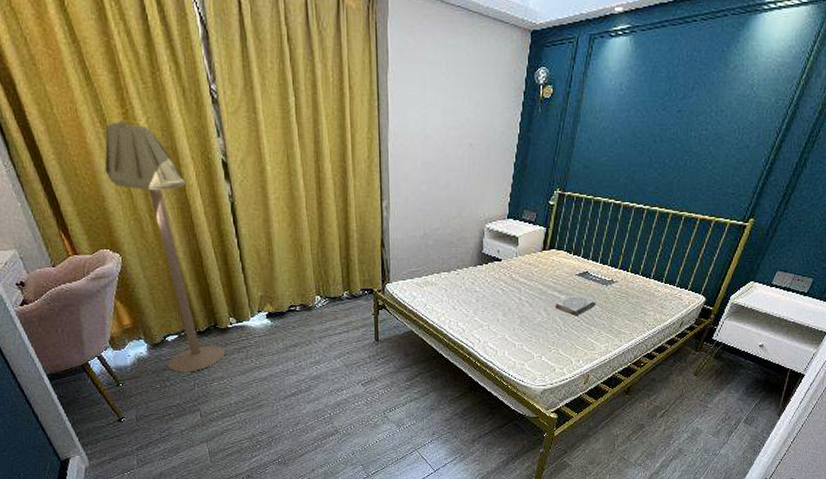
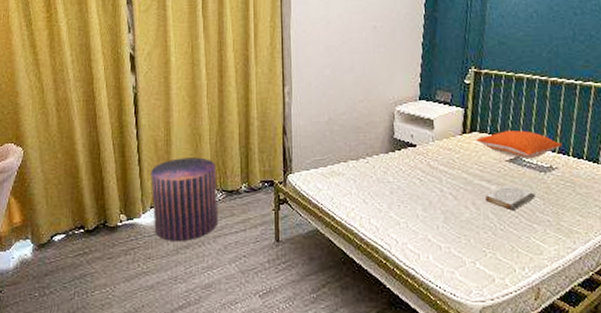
floor lamp: present [104,119,226,373] -> none [23,22,112,279]
pouf: none [256,267,323,341] -> present [151,157,219,241]
pillow: none [553,248,624,273] -> present [476,129,563,158]

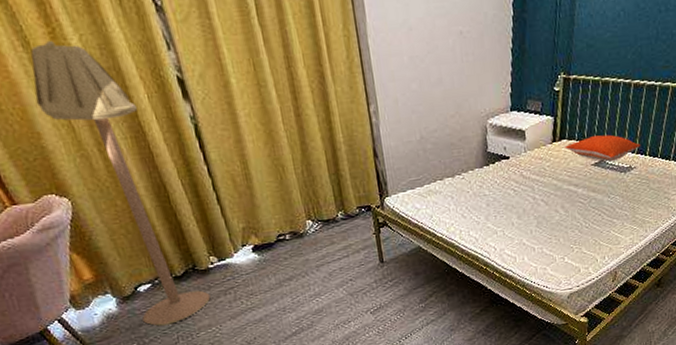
floor lamp: none [23,22,112,279] -> present [30,40,211,326]
pouf: present [151,157,219,241] -> none [234,189,319,276]
book: present [486,184,536,211] -> none [573,186,616,210]

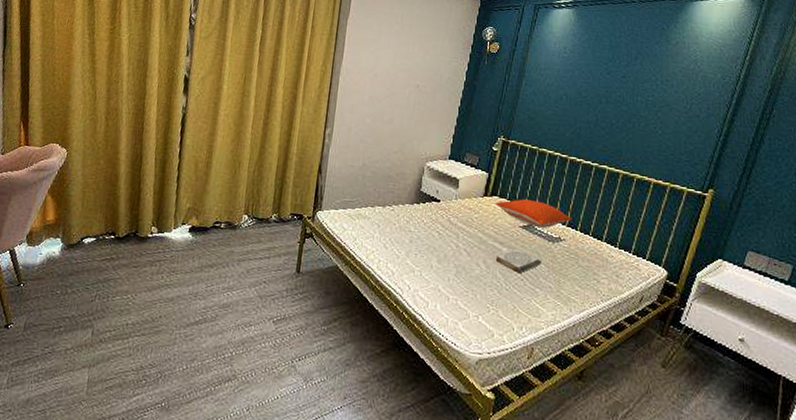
floor lamp: present [30,40,211,326] -> none [74,34,148,281]
book: none [573,186,616,210] -> present [496,248,542,274]

